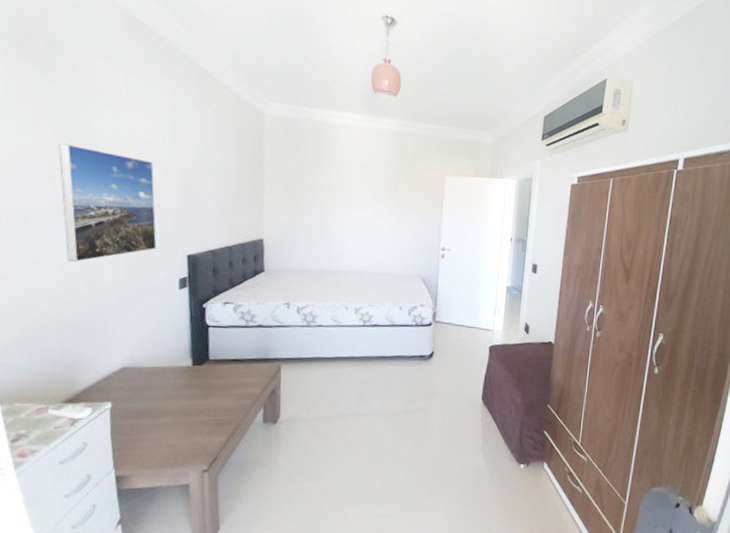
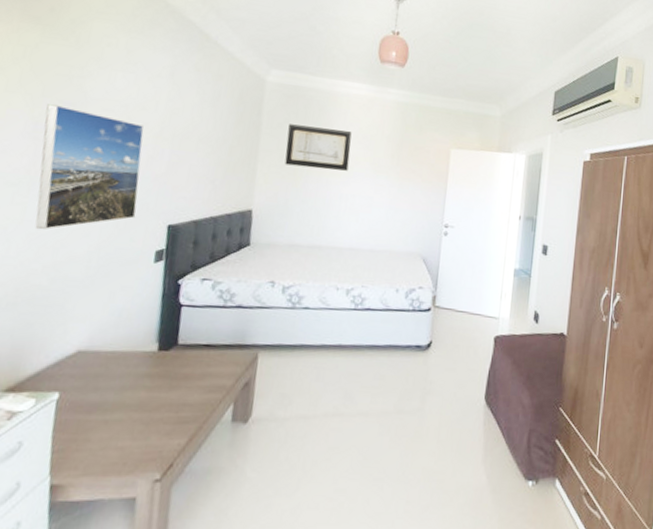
wall art: none [289,156,351,200] -> present [284,124,352,171]

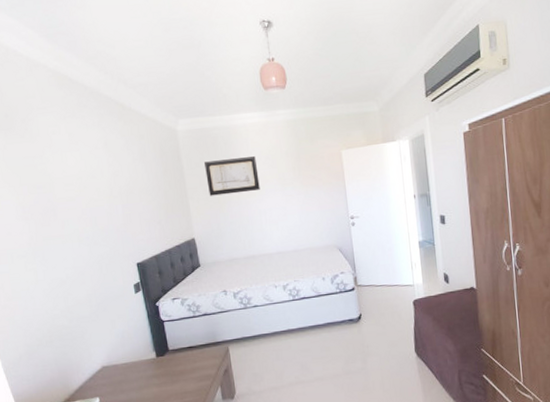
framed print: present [35,104,144,230] -> none [26,189,112,286]

